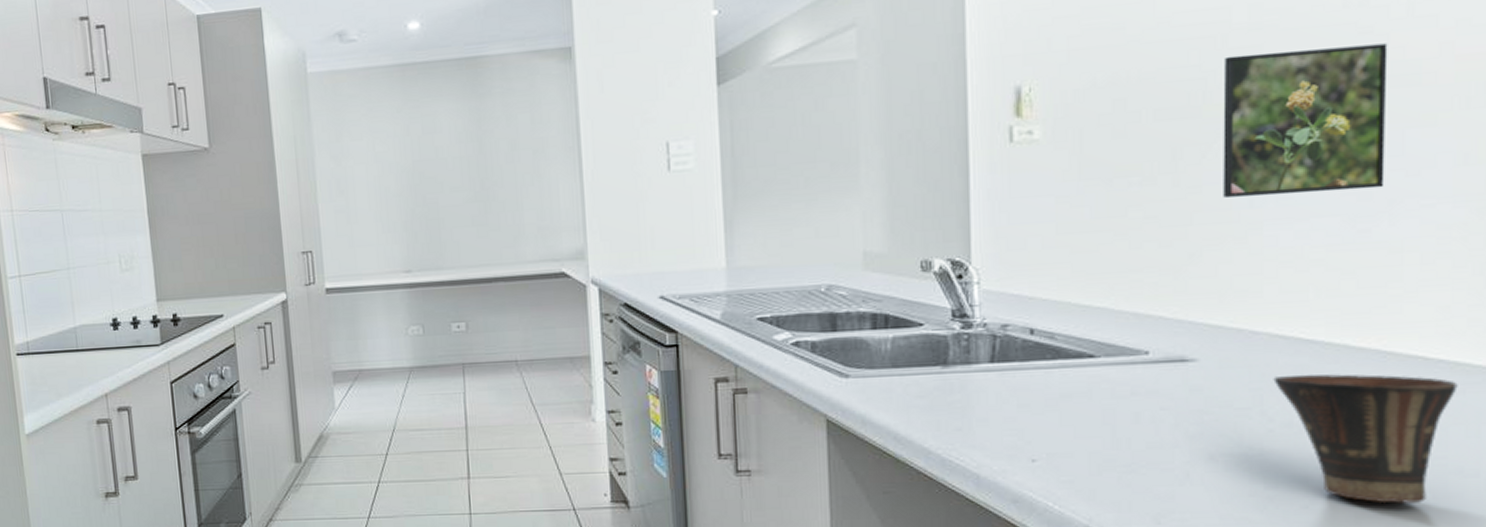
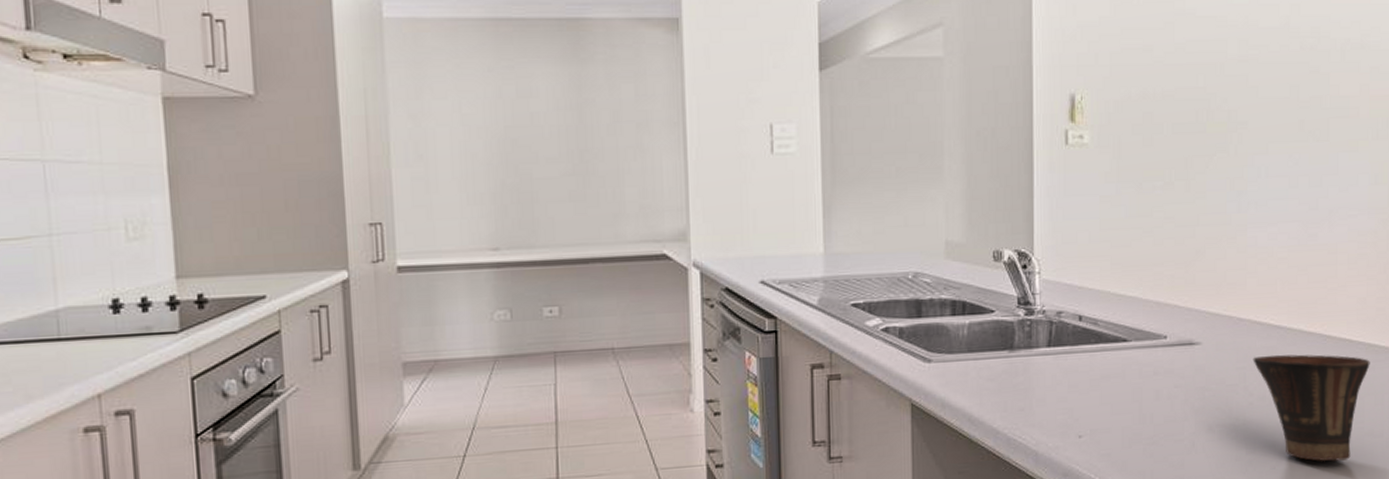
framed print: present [1223,43,1388,198] -> none [1220,81,1329,204]

